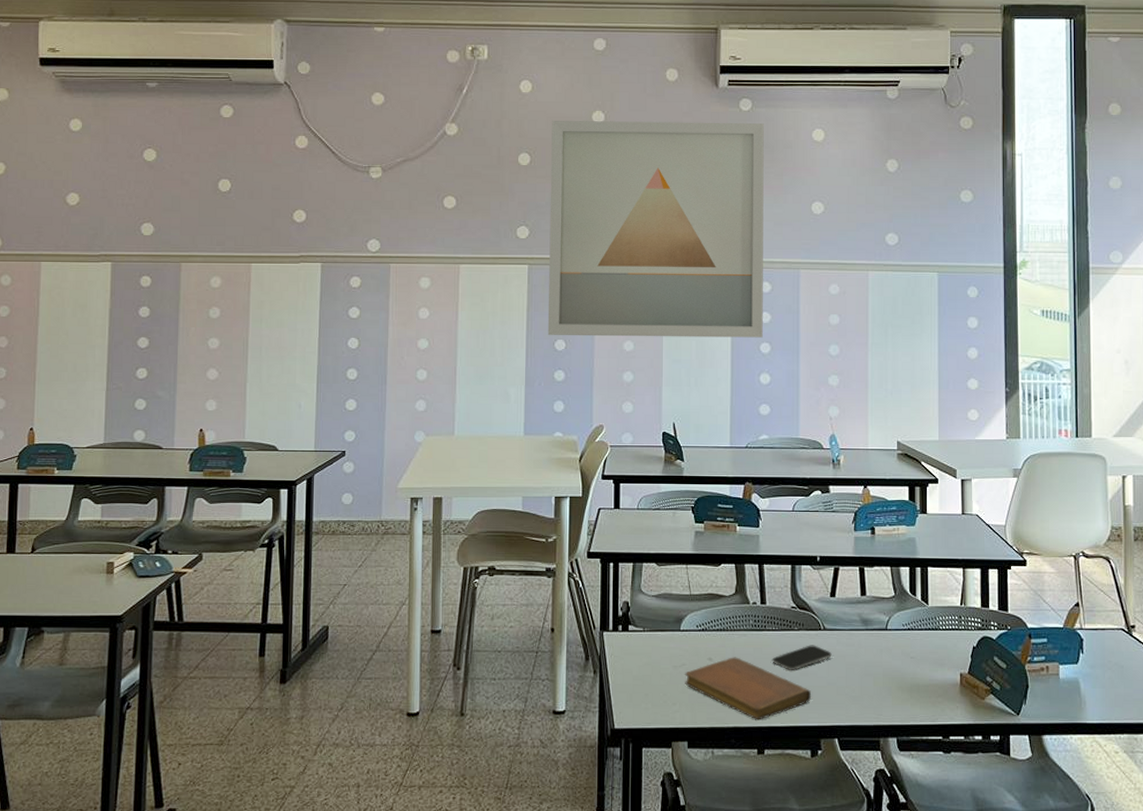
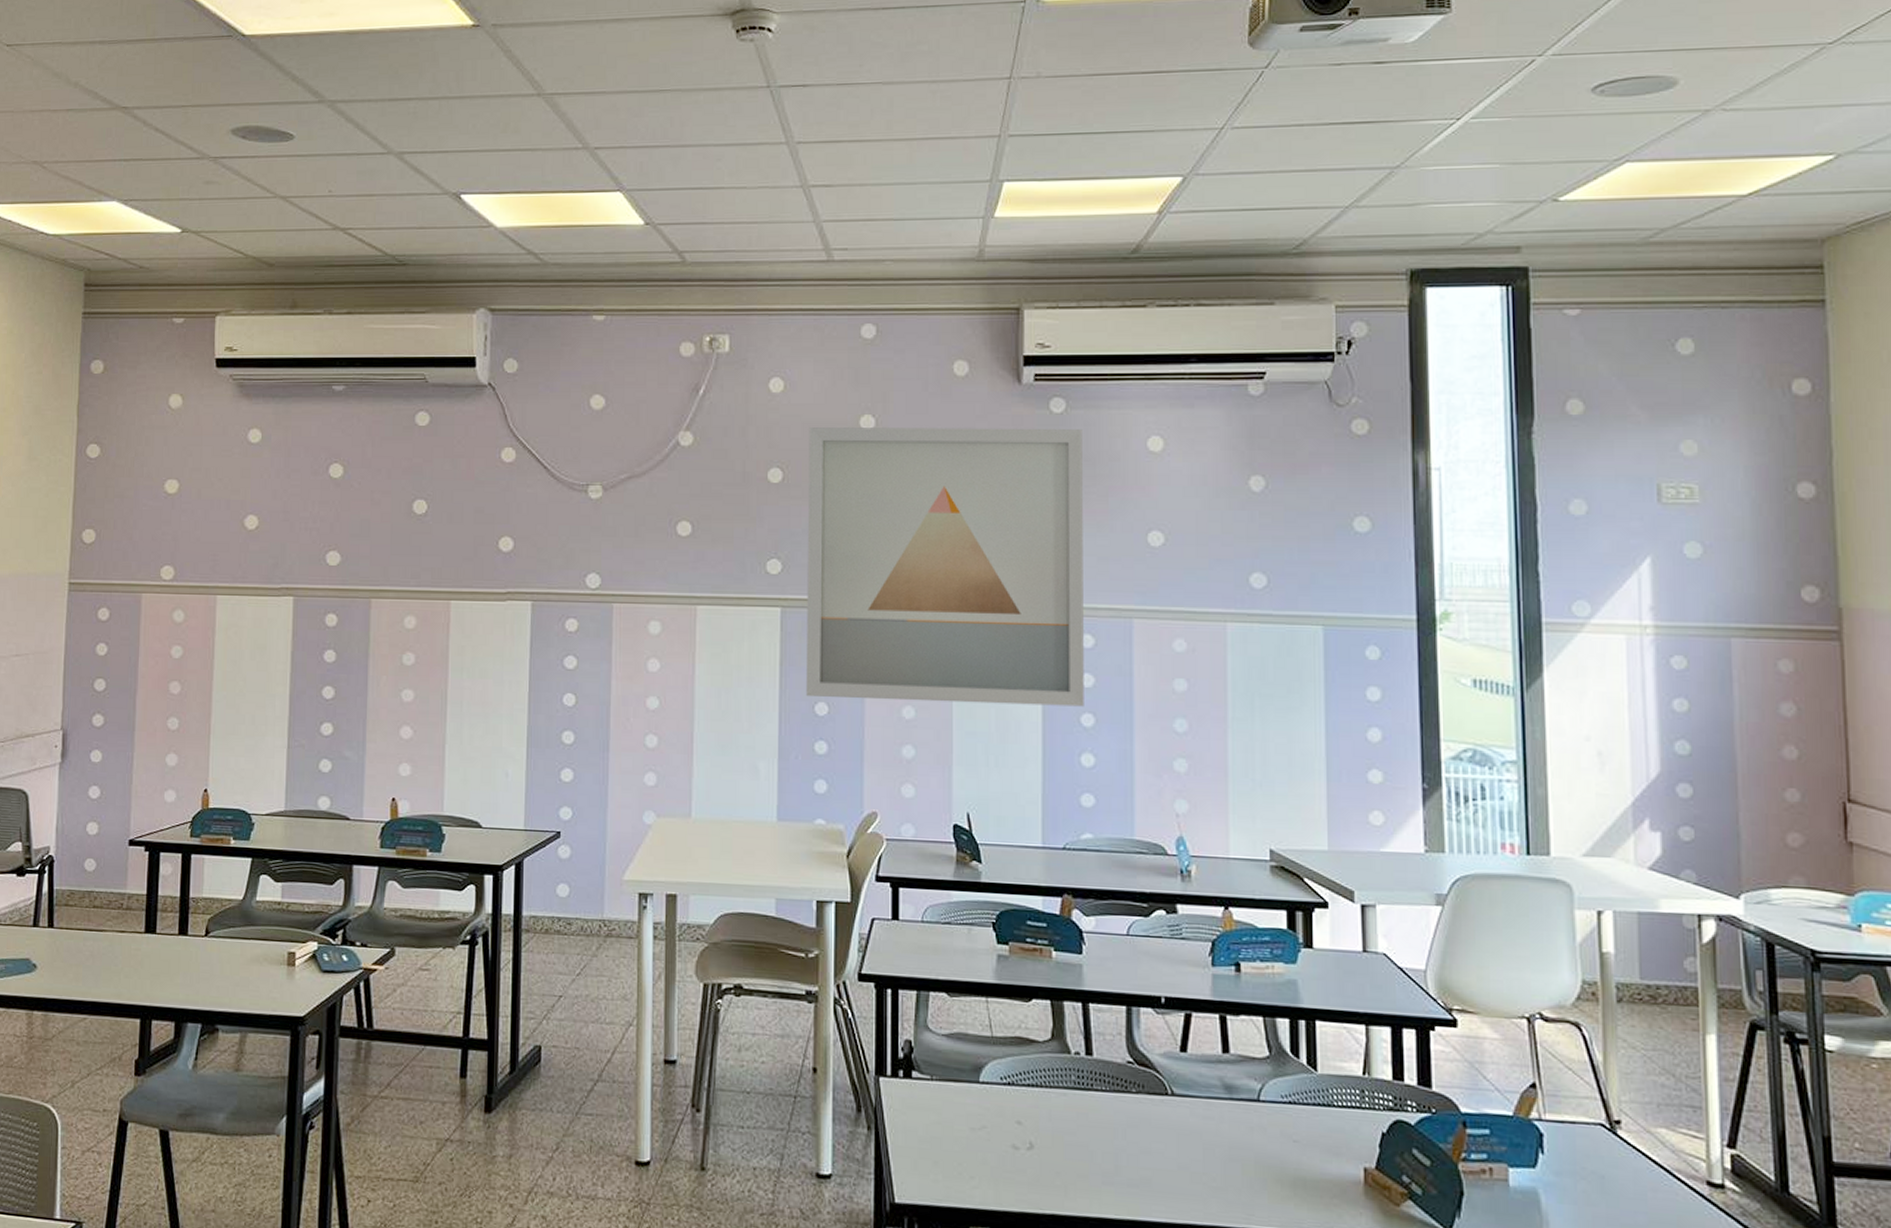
notebook: present [685,657,811,720] -> none [986,1122,1155,1209]
smartphone: present [772,645,832,670] -> none [1101,1113,1183,1146]

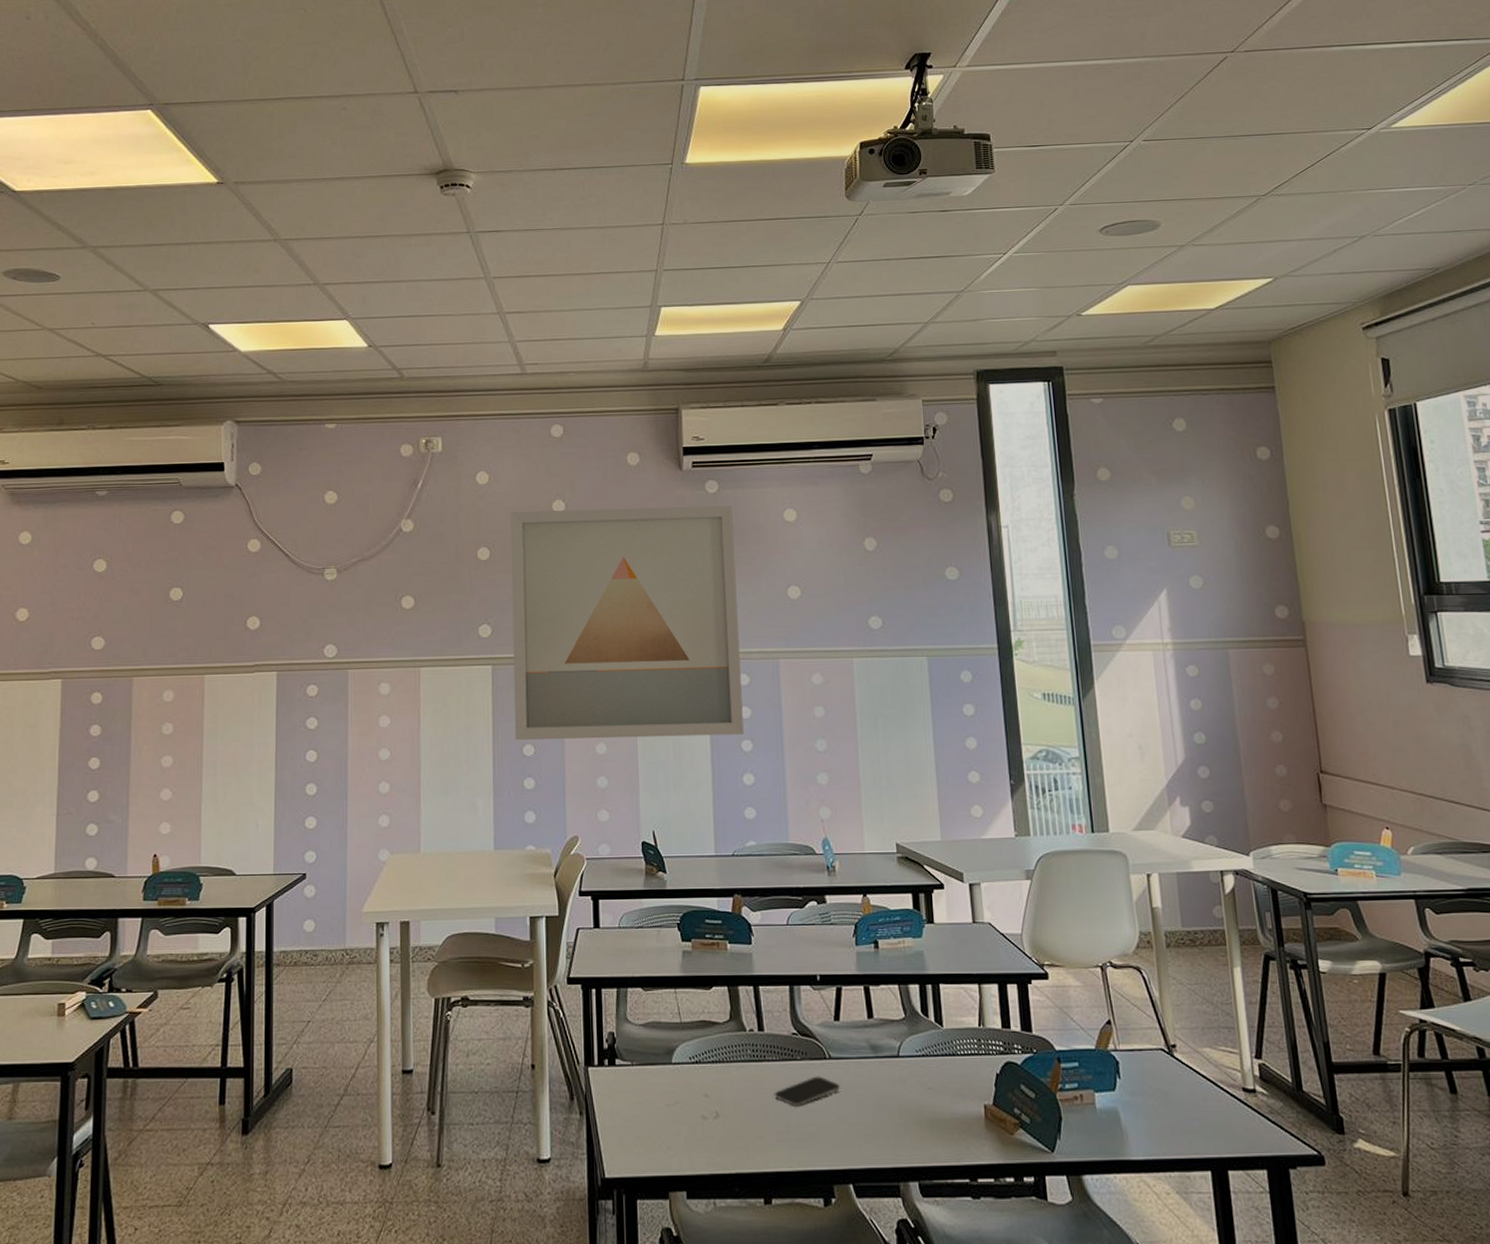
smartphone: none [1101,1113,1183,1146] -> present [774,1076,840,1106]

